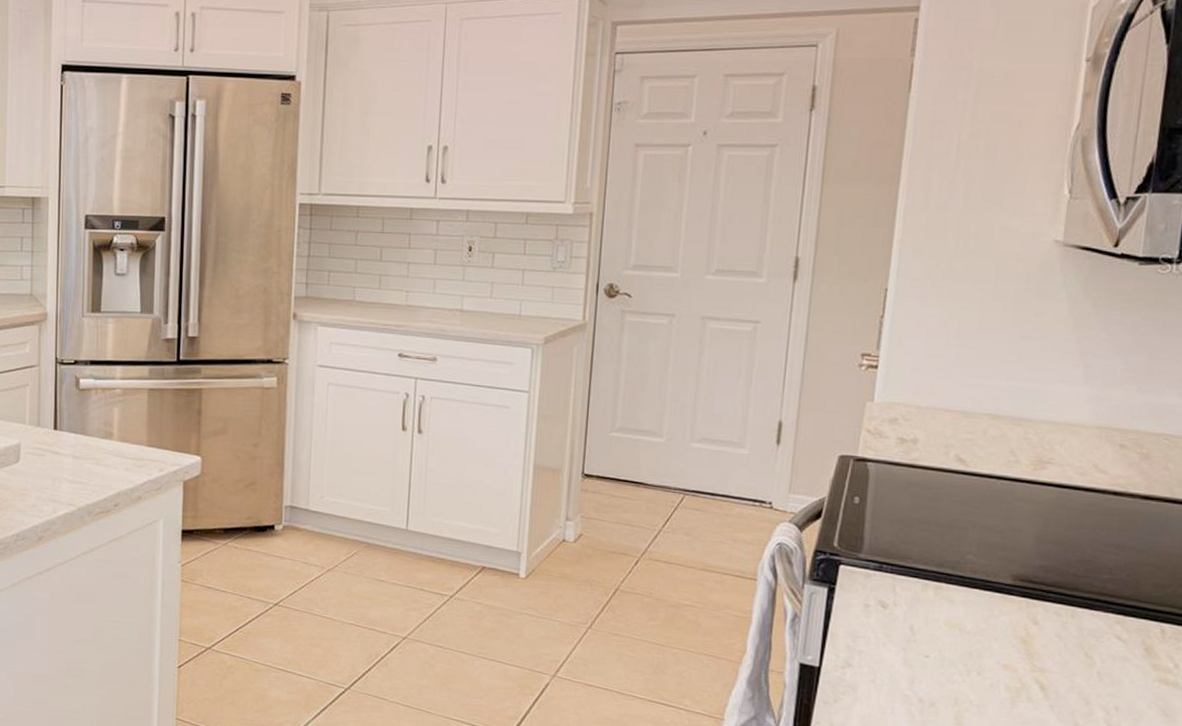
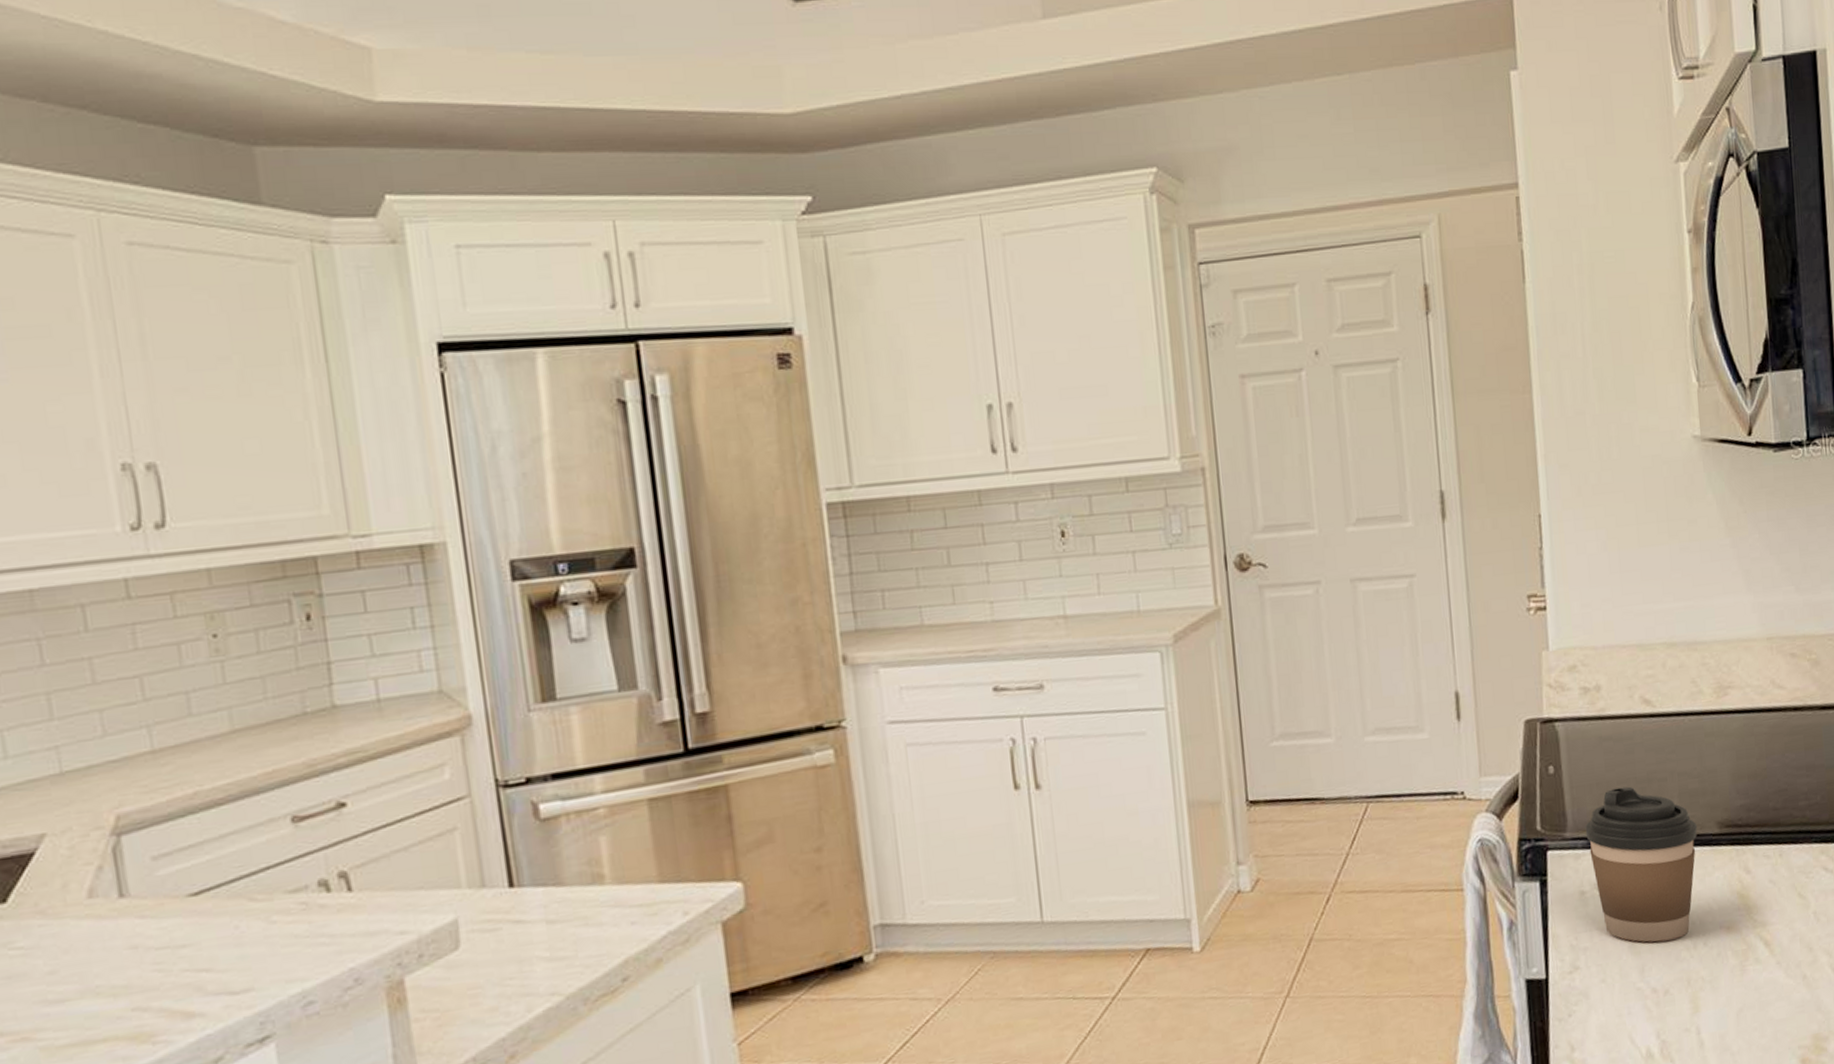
coffee cup: none [879,526,991,663] -> present [1585,786,1697,943]

